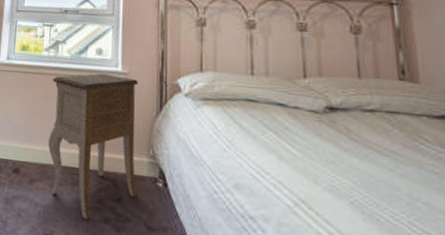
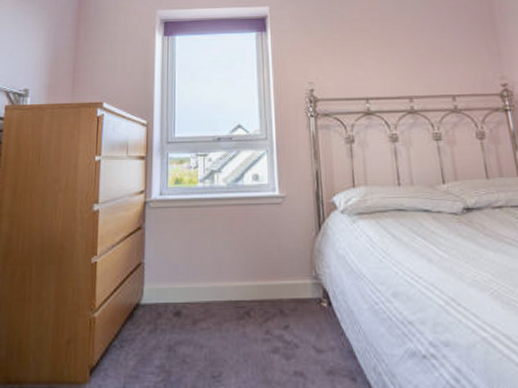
nightstand: present [48,73,138,220] -> none [209,199,304,354]

